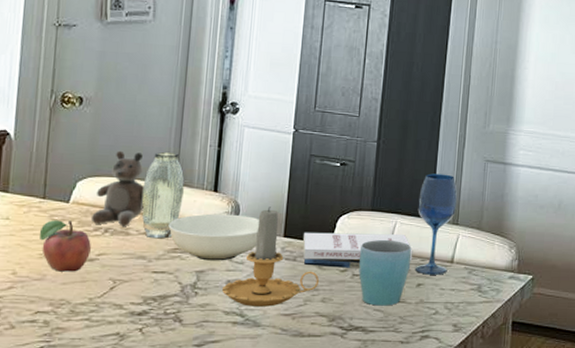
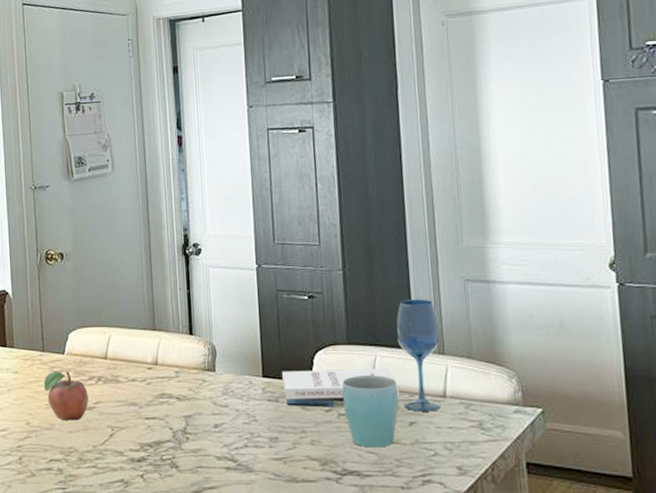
stuffed animal: present [90,150,144,226] -> none [84,301,129,374]
vase: present [141,151,185,239] -> none [125,298,163,385]
bowl: present [168,213,259,261] -> none [153,356,238,405]
candle: present [222,207,320,307] -> none [211,346,305,451]

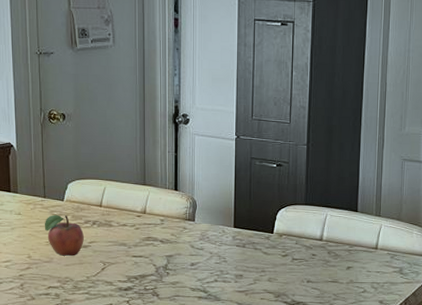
books: present [281,369,400,409] -> none [249,223,343,255]
mug: present [341,374,399,448] -> none [297,229,341,285]
wineglass: present [396,299,441,412] -> none [344,172,378,259]

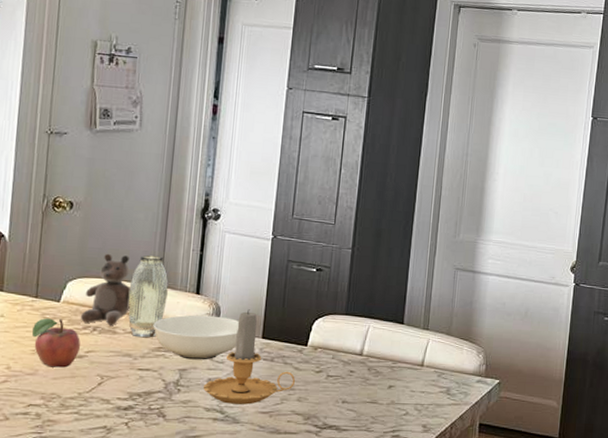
stuffed animal: none [81,157,121,219] -> present [80,253,130,325]
vase: none [118,157,151,230] -> present [128,255,169,338]
bowl: none [141,208,213,248] -> present [153,315,239,360]
candle: none [188,202,266,285] -> present [204,309,296,405]

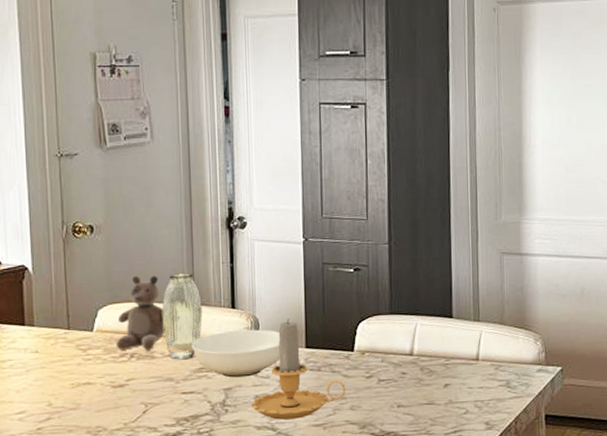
fruit: present [31,318,80,368] -> none [68,349,120,400]

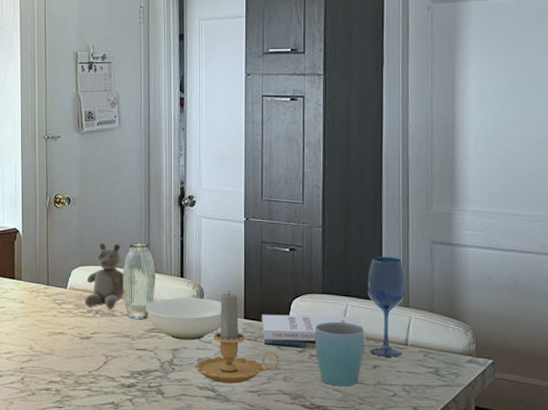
books: none [324,336,437,375] -> present [261,314,366,350]
mug: none [382,342,436,410] -> present [314,321,365,387]
wineglass: none [436,270,476,375] -> present [367,256,405,357]

